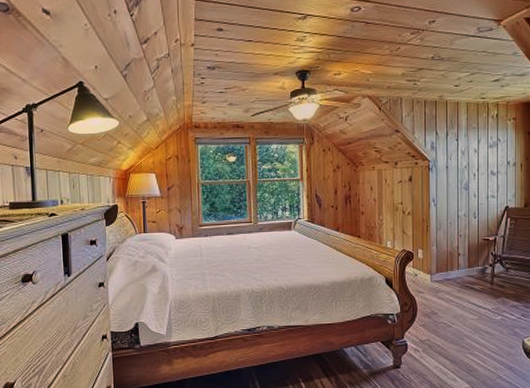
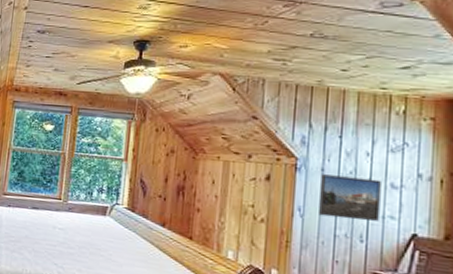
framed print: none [446,170,485,203] -> present [319,174,381,221]

